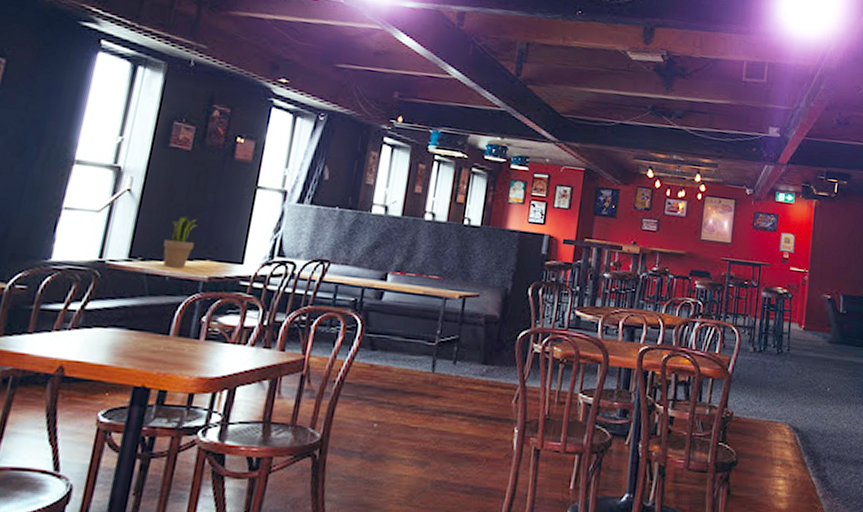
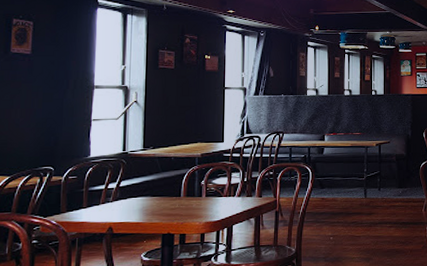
potted plant: present [162,215,199,269] -> none [166,114,189,151]

